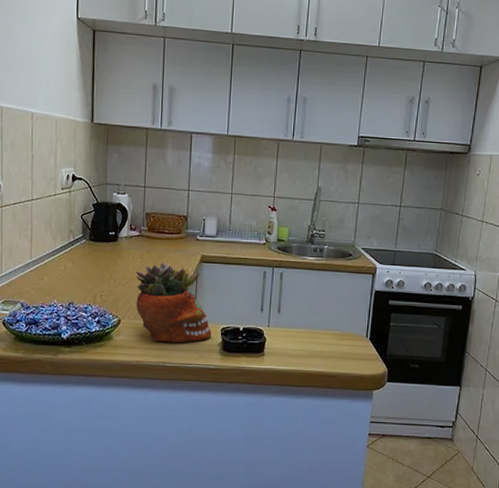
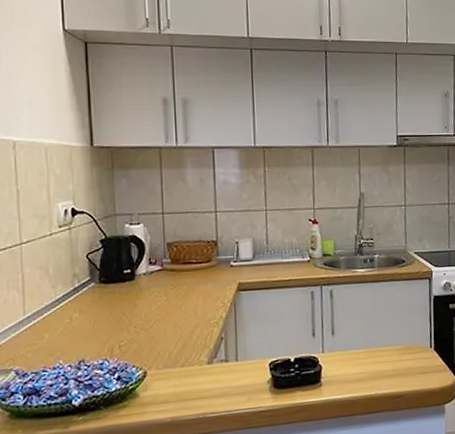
succulent planter: present [136,261,212,343] -> none [161,296,259,391]

